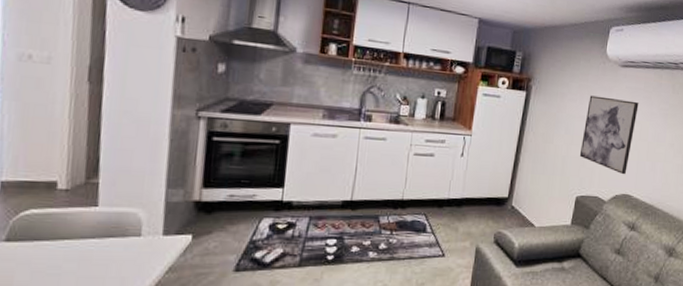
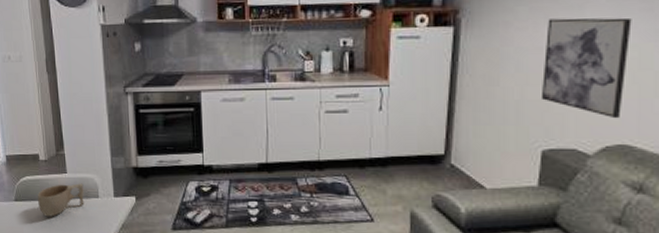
cup: none [44,219,121,261] -> present [38,183,84,217]

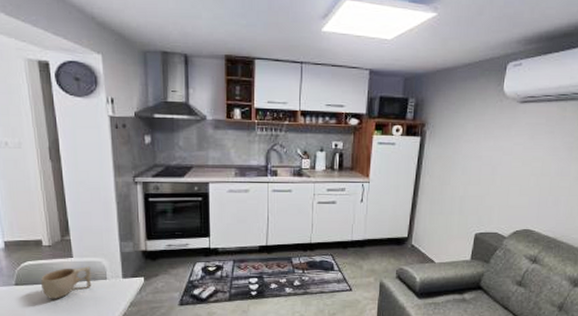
wall art: present [540,17,632,119] -> none [477,135,540,211]

